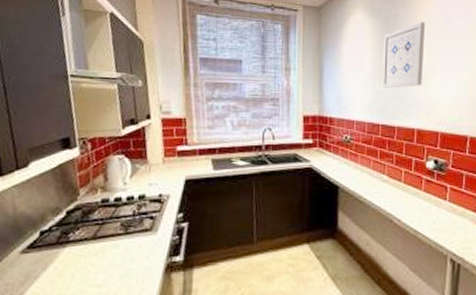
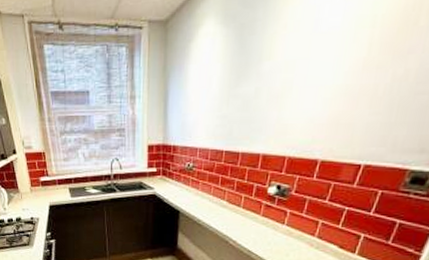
wall art: present [381,22,426,88] -> none [229,25,289,111]

